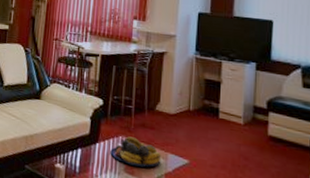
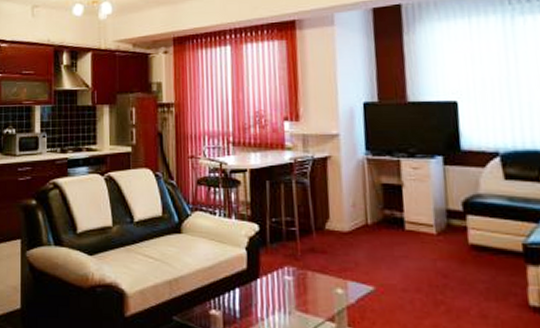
fruit bowl: present [110,136,162,167] -> none [275,266,340,302]

